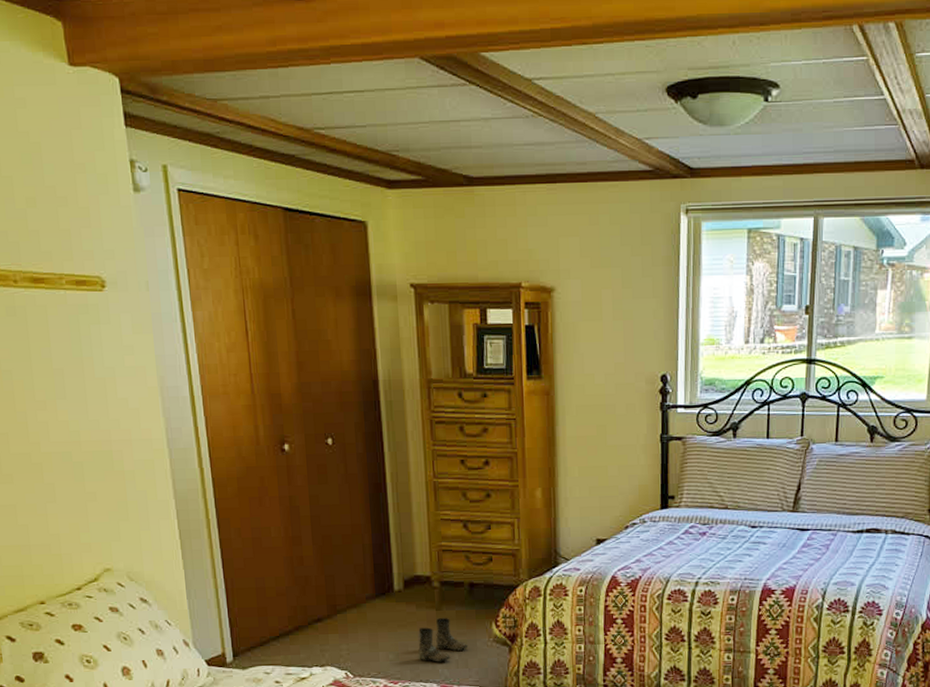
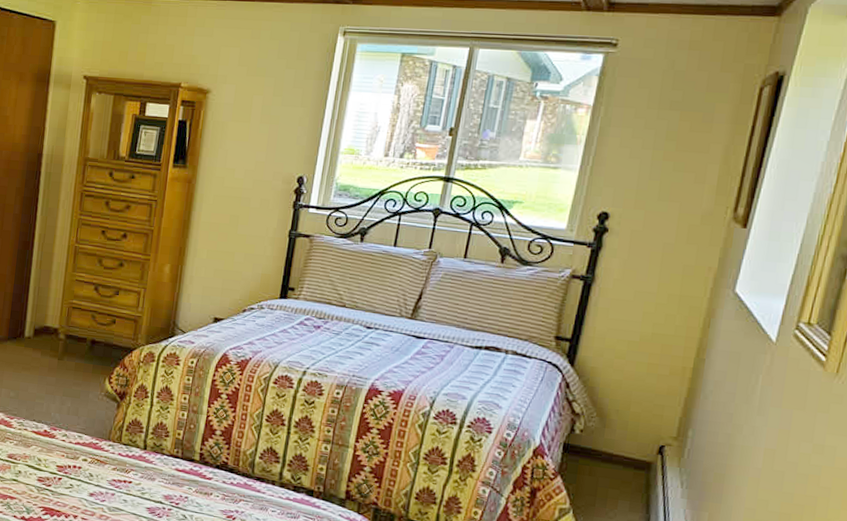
boots: present [418,618,469,662] -> none [36,367,81,407]

